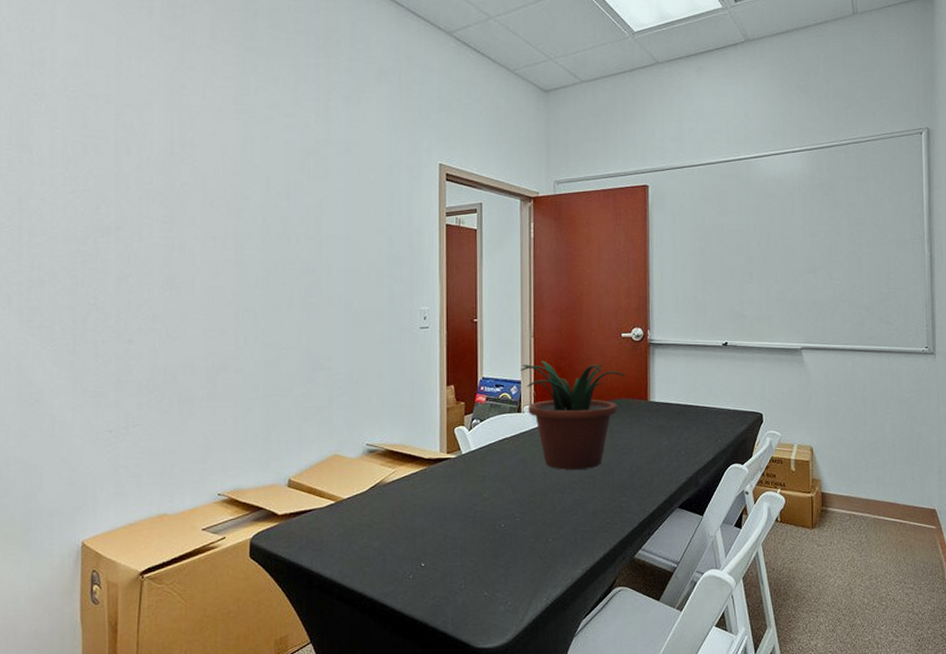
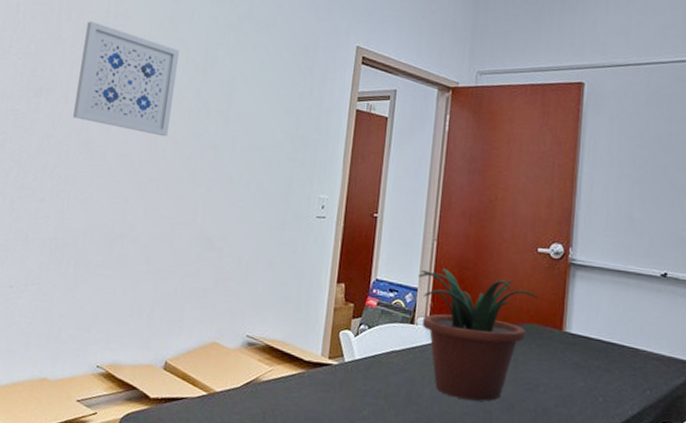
wall art: none [151,153,259,266] -> present [73,21,180,137]

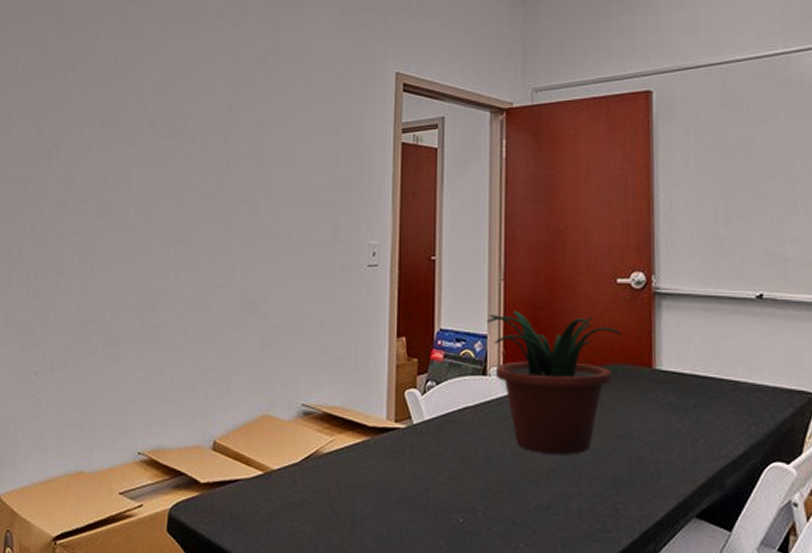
wall art: present [73,21,180,137] -> none [88,70,200,191]

